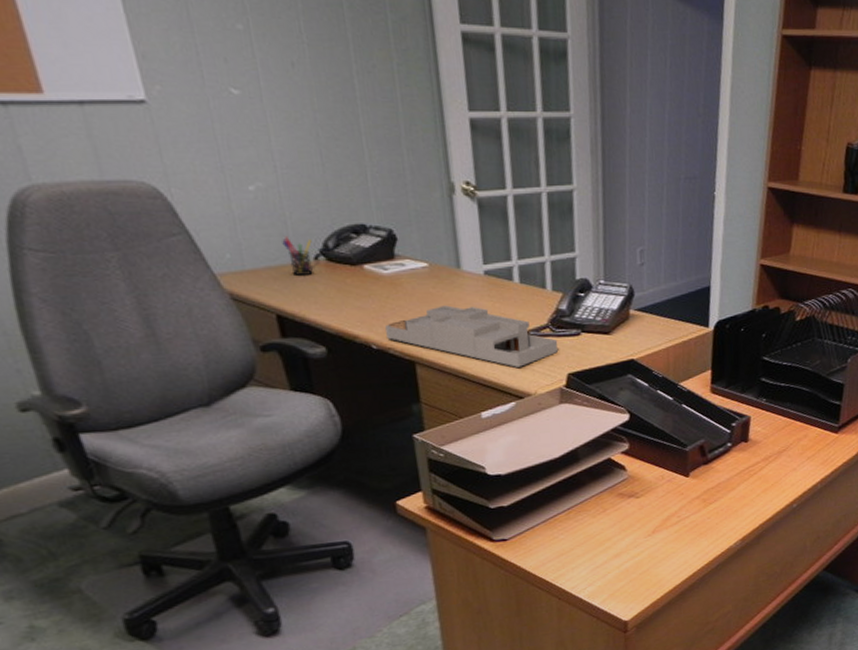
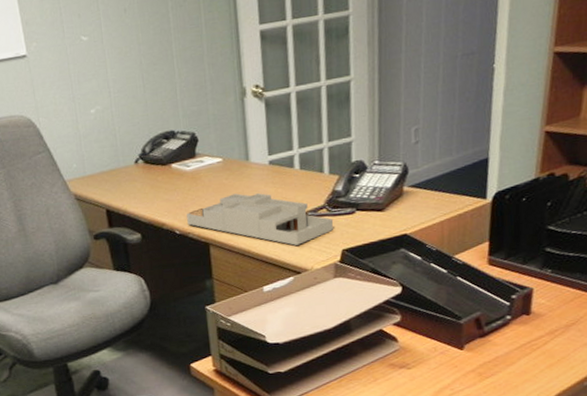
pen holder: present [282,235,313,275] -> none [112,146,134,177]

